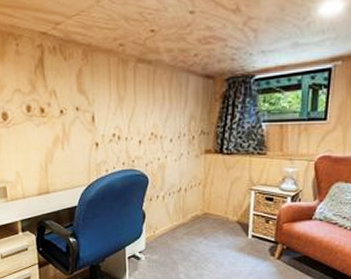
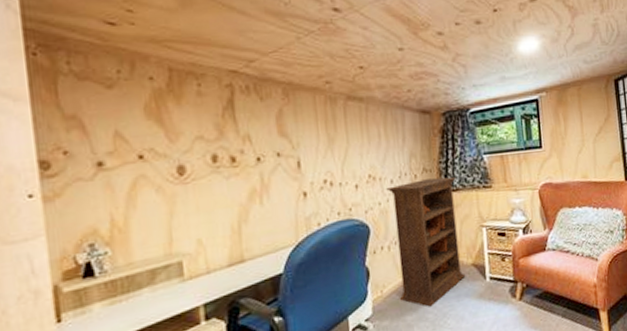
bookcase: none [166,141,232,251] -> present [386,177,466,308]

